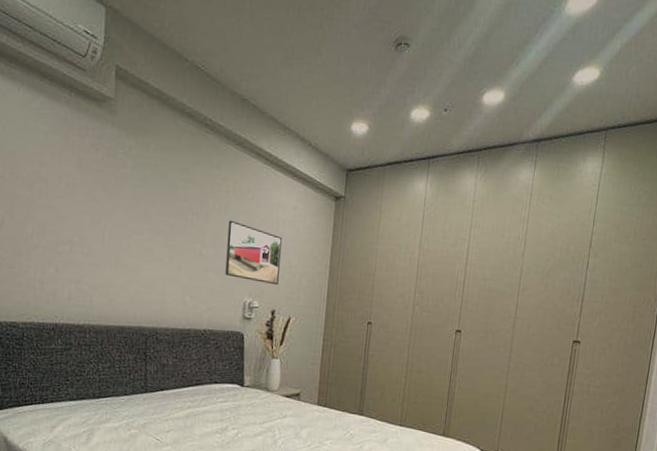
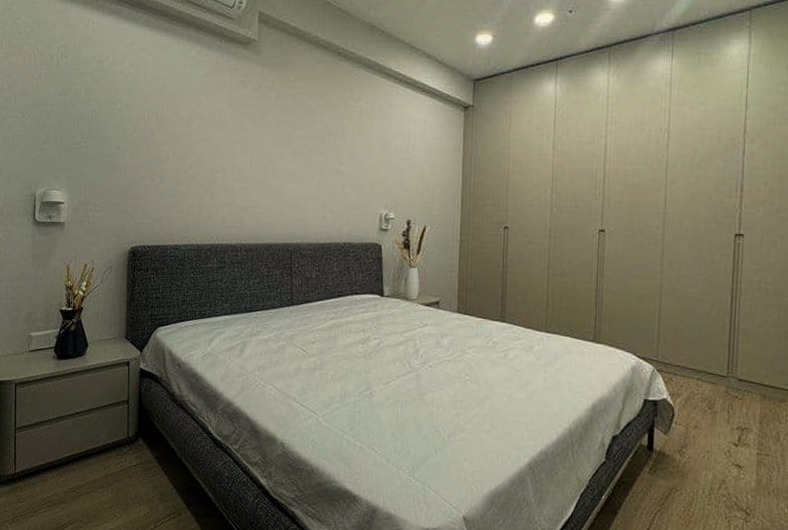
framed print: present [225,220,283,285] -> none [361,138,415,196]

